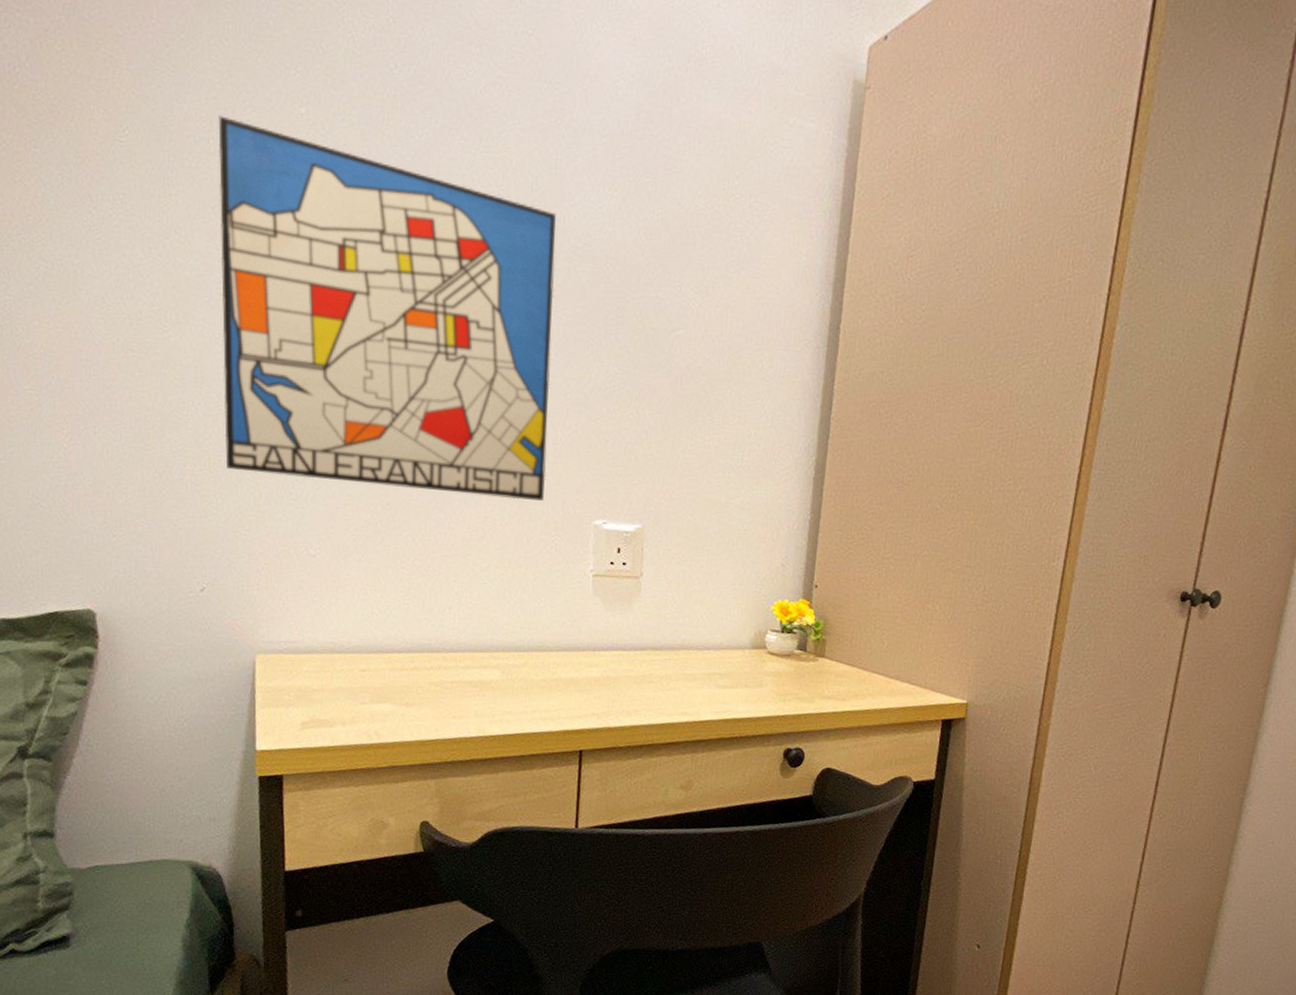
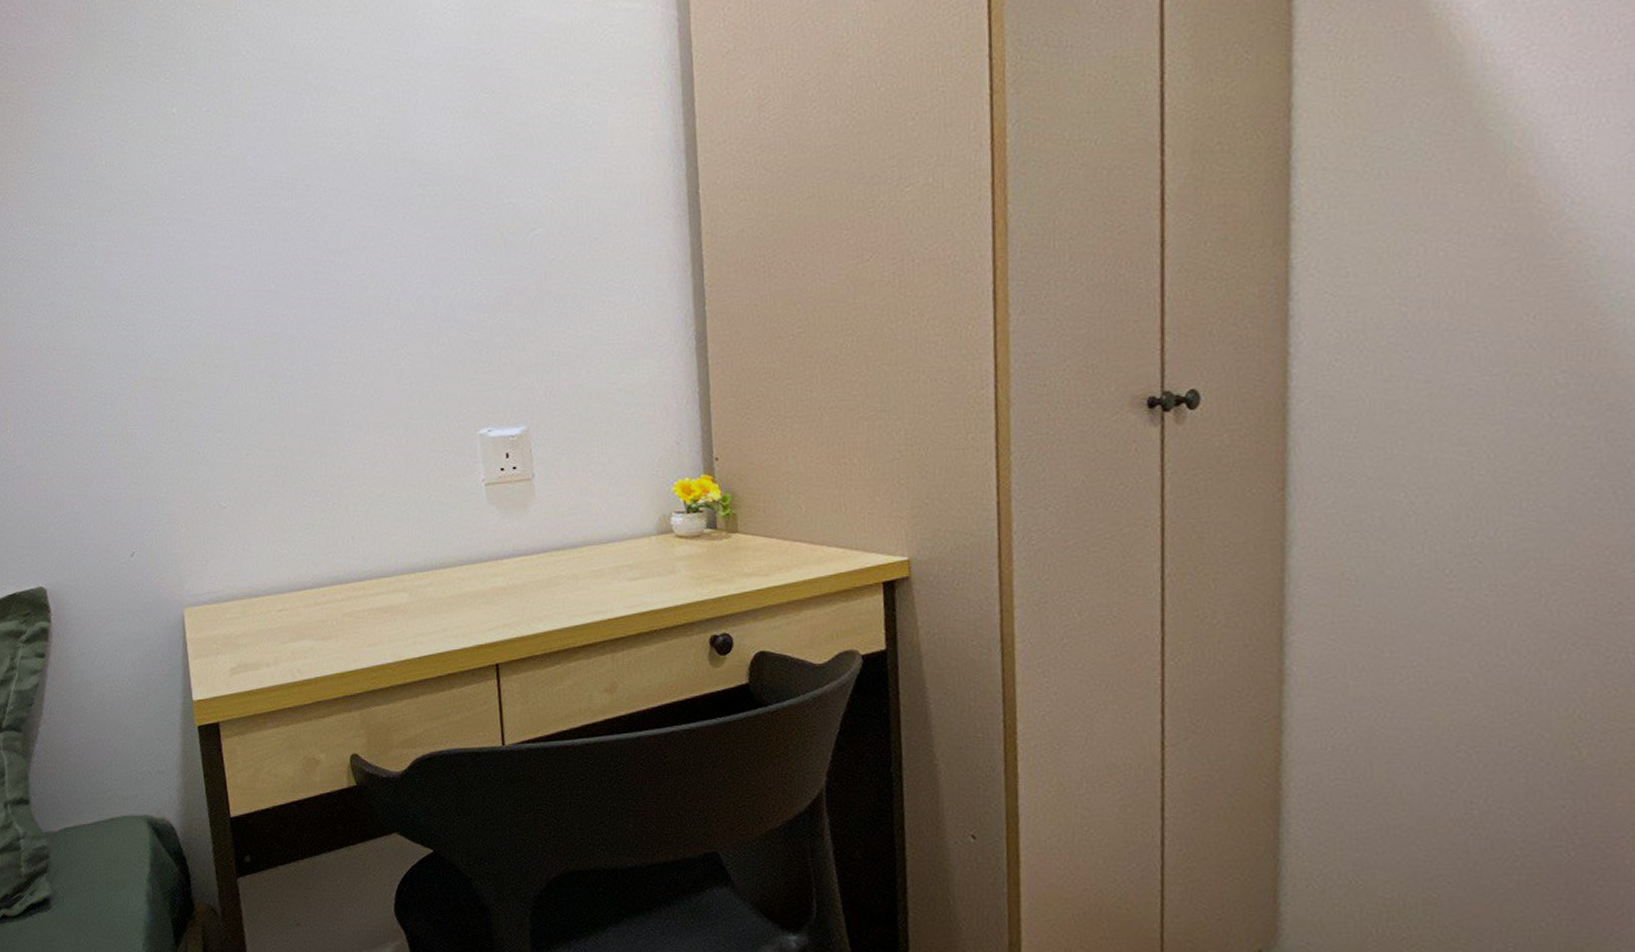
wall art: present [218,115,556,501] -> none [106,131,428,440]

